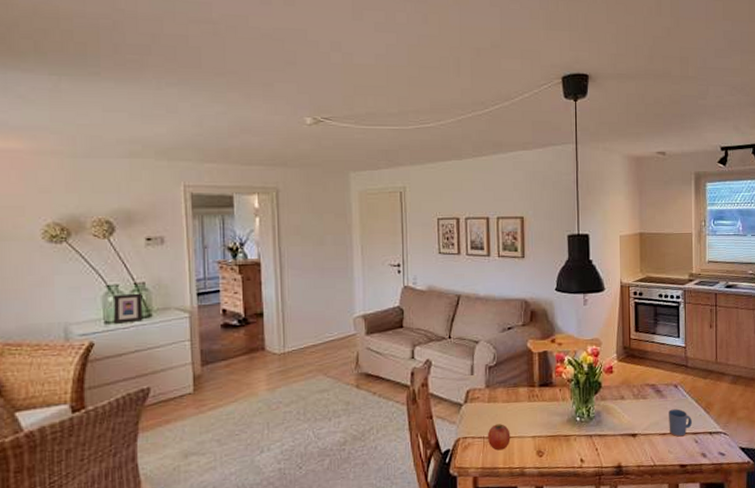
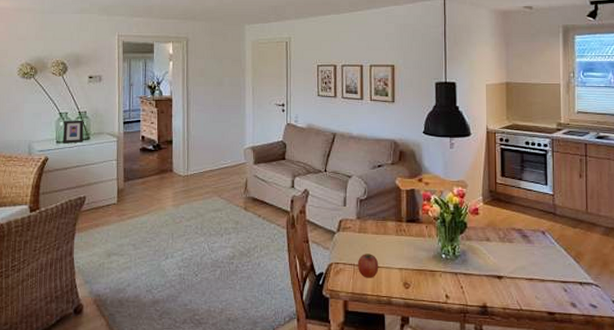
mug: present [669,408,692,437] -> none [536,255,561,284]

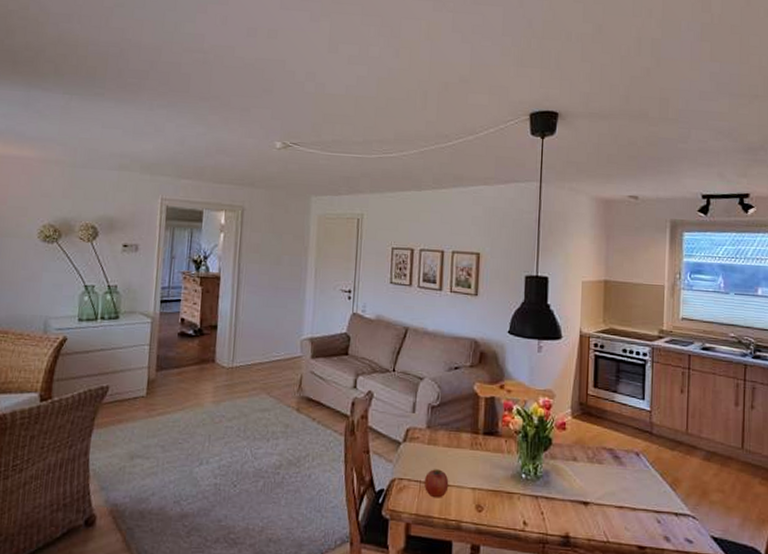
picture frame: present [63,120,84,144] -> none [87,295,114,322]

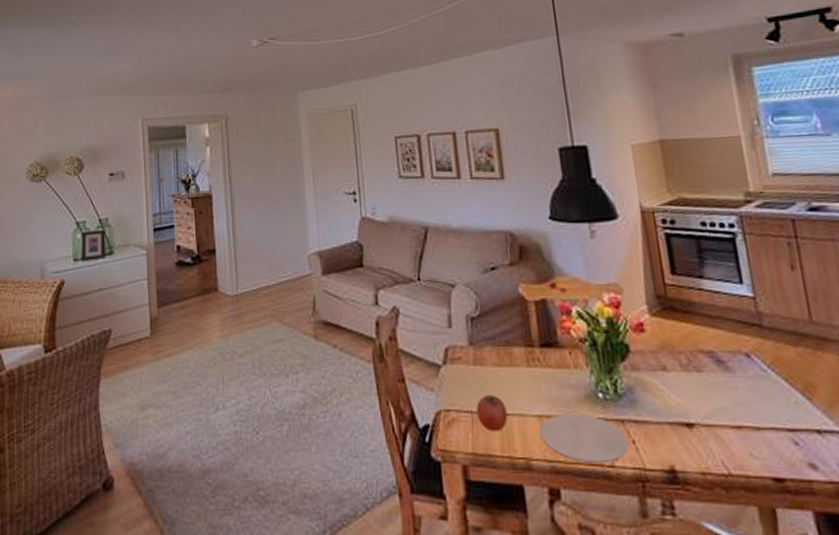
picture frame: none [87,295,114,322] -> present [82,229,106,261]
plate: none [472,487,538,529] -> present [540,413,629,464]

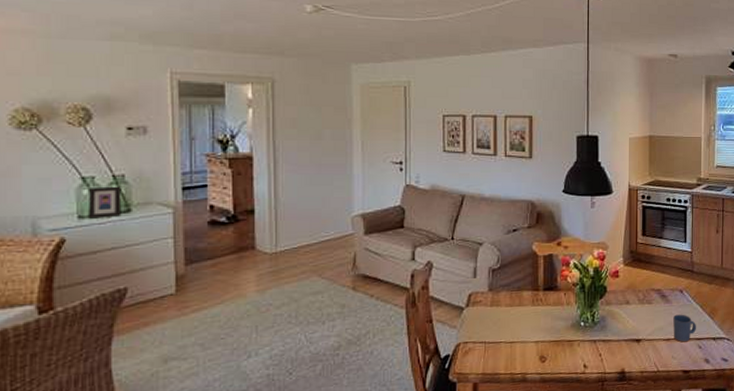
fruit: present [477,395,508,431] -> none [490,328,513,356]
plate: present [540,413,629,464] -> none [536,337,596,373]
mug: none [741,389,784,433] -> present [673,314,696,343]

